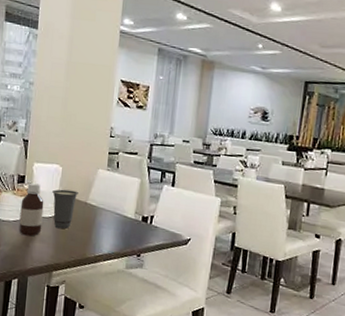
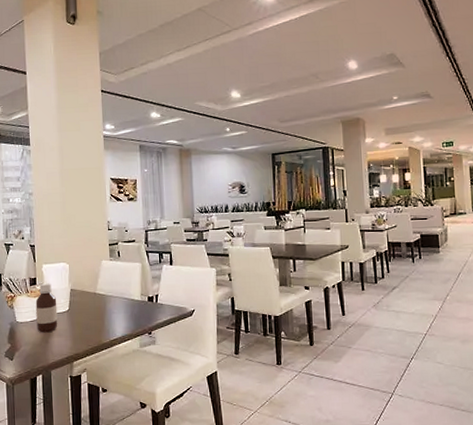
cup: present [52,189,78,229] -> none [63,284,87,321]

